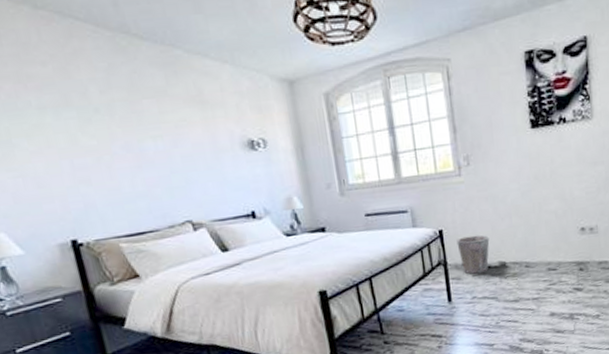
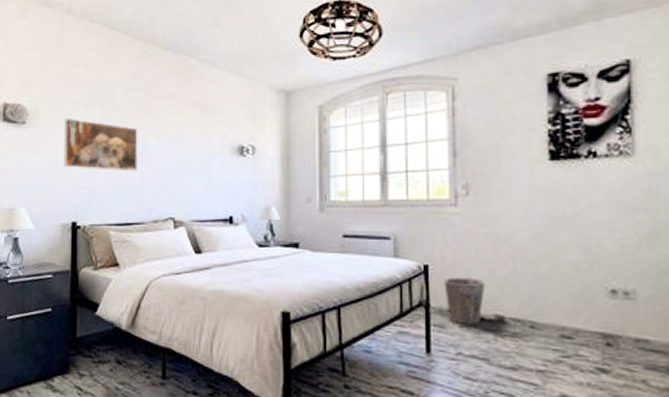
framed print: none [30,125,139,182] -> present [63,117,139,172]

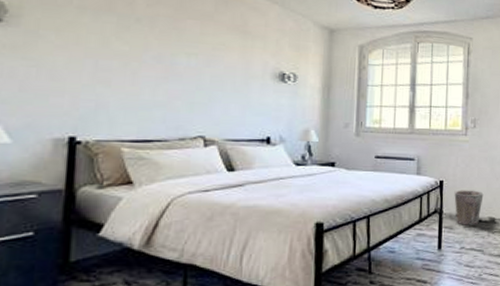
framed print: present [63,117,139,172] -> none [59,22,165,88]

